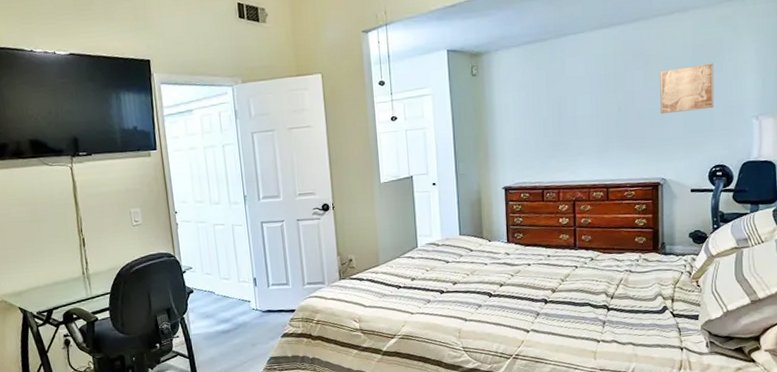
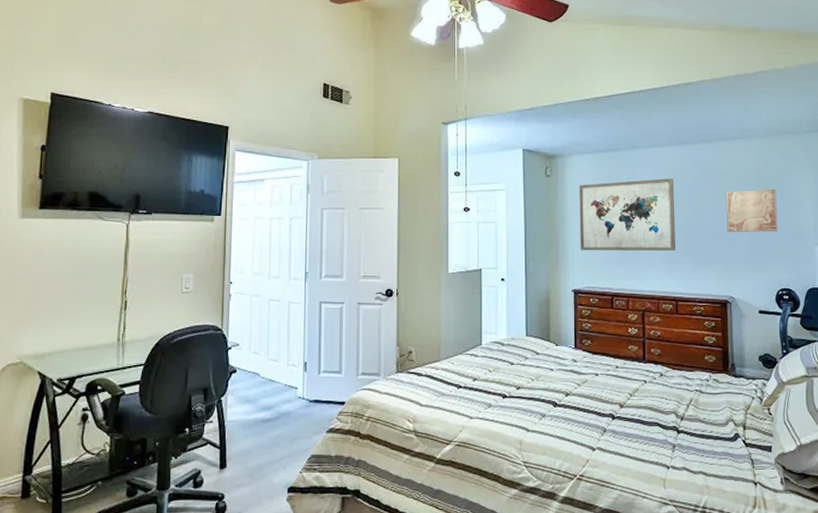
wall art: none [506,64,607,147] -> present [579,178,675,251]

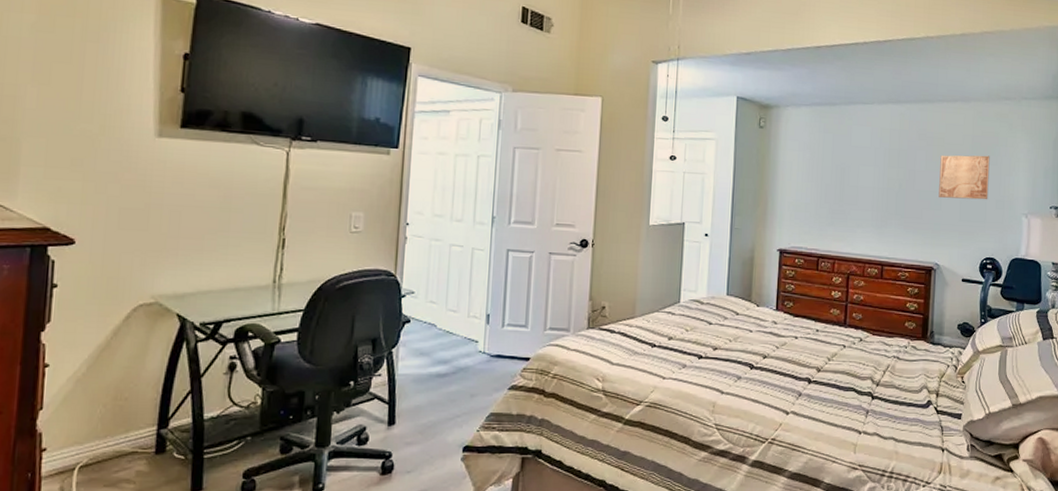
wall art: present [579,178,675,251] -> none [789,137,890,214]

